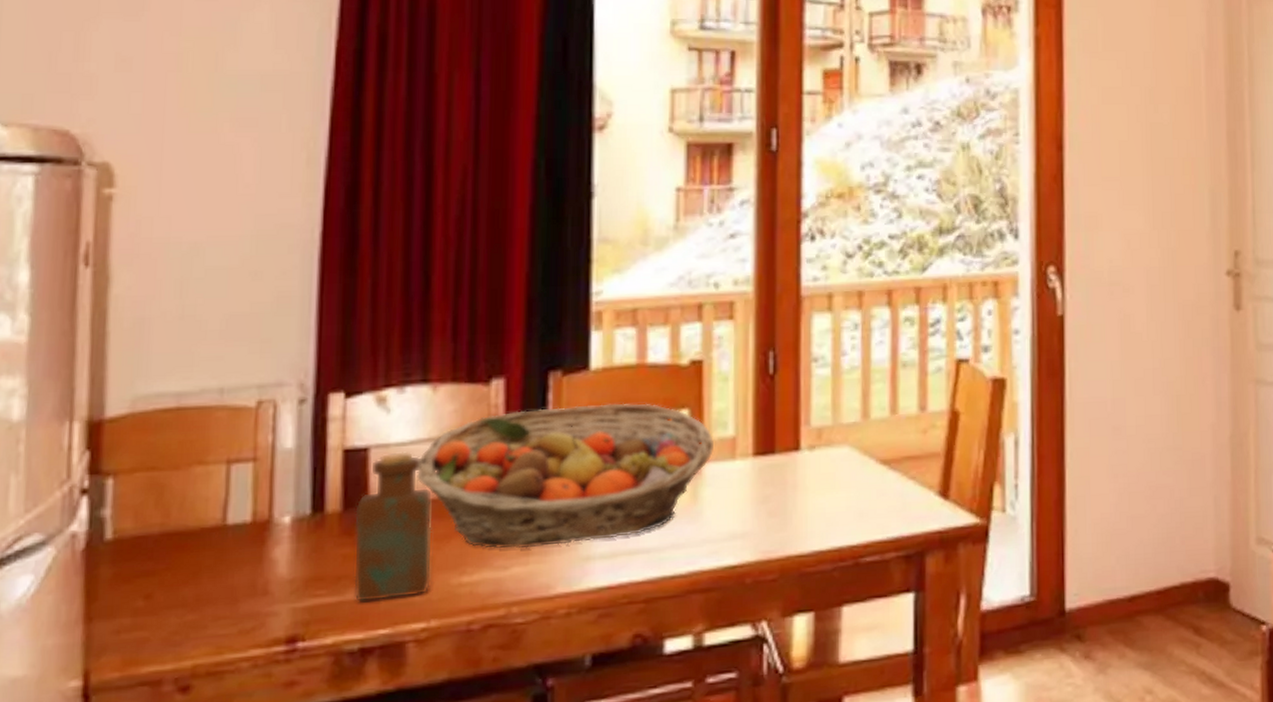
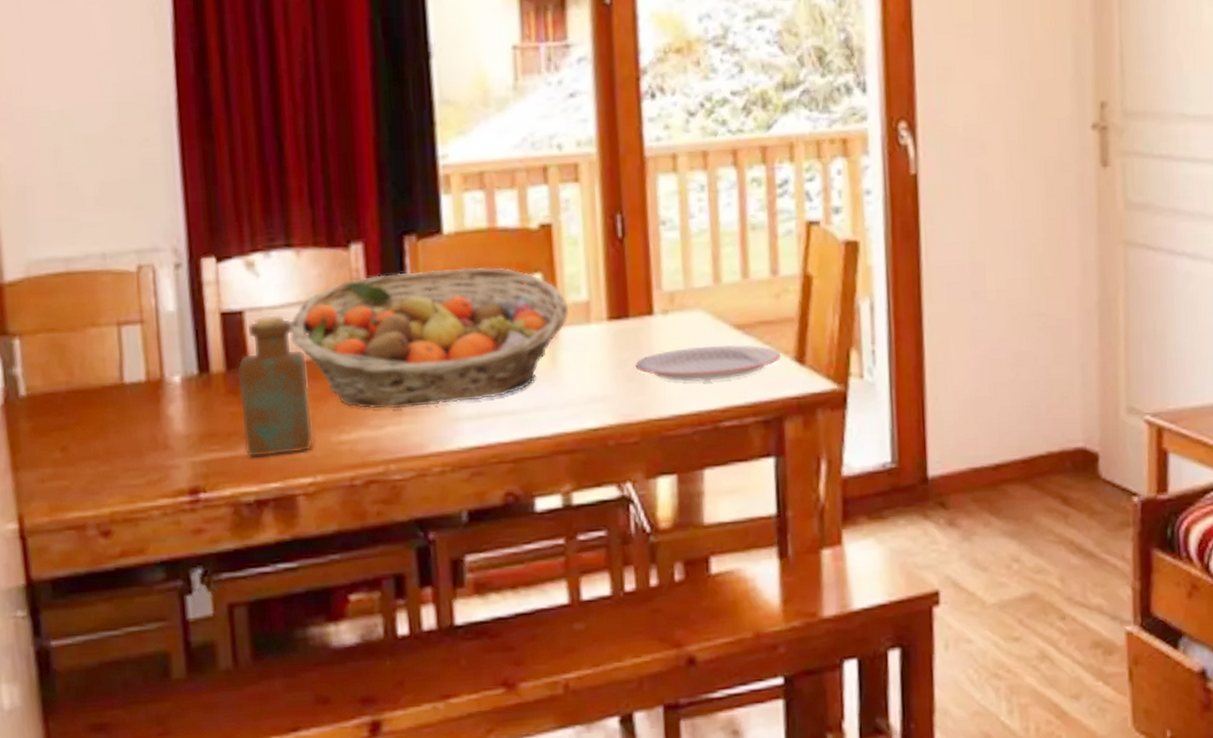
plate: none [778,480,925,518] -> present [635,345,781,382]

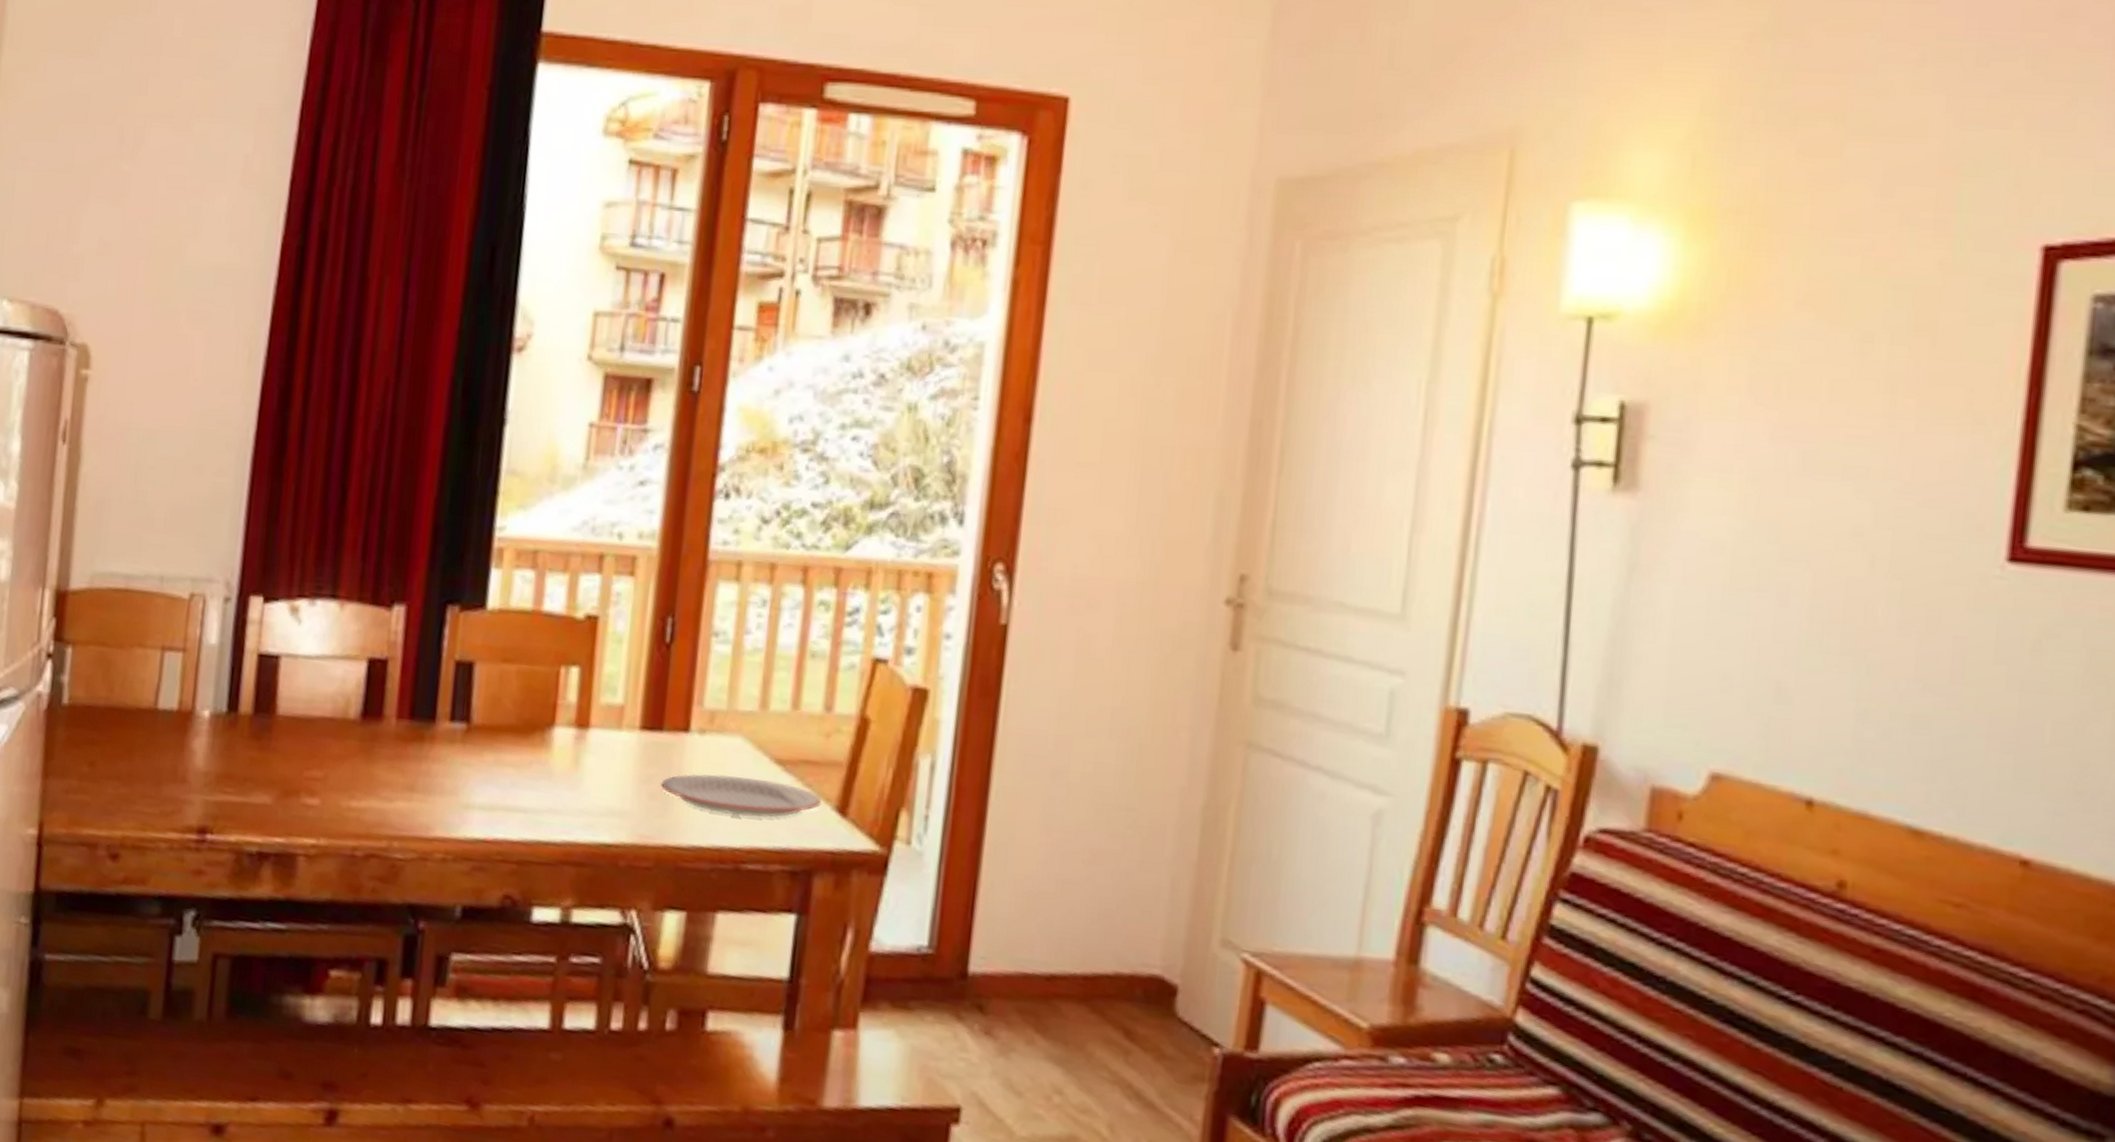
bottle: present [237,315,314,458] -> none [256,663,332,812]
fruit basket: present [290,267,569,409] -> none [319,641,601,791]

